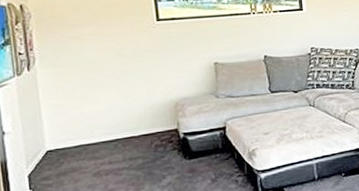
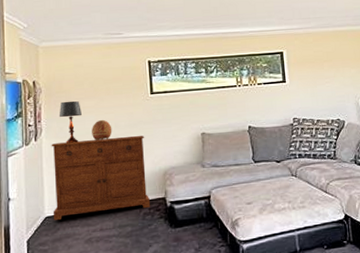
sideboard: none [47,64,163,154] -> present [51,135,151,220]
table lamp: none [53,27,80,74] -> present [59,100,82,144]
vessel: none [92,47,116,71] -> present [92,119,112,141]

